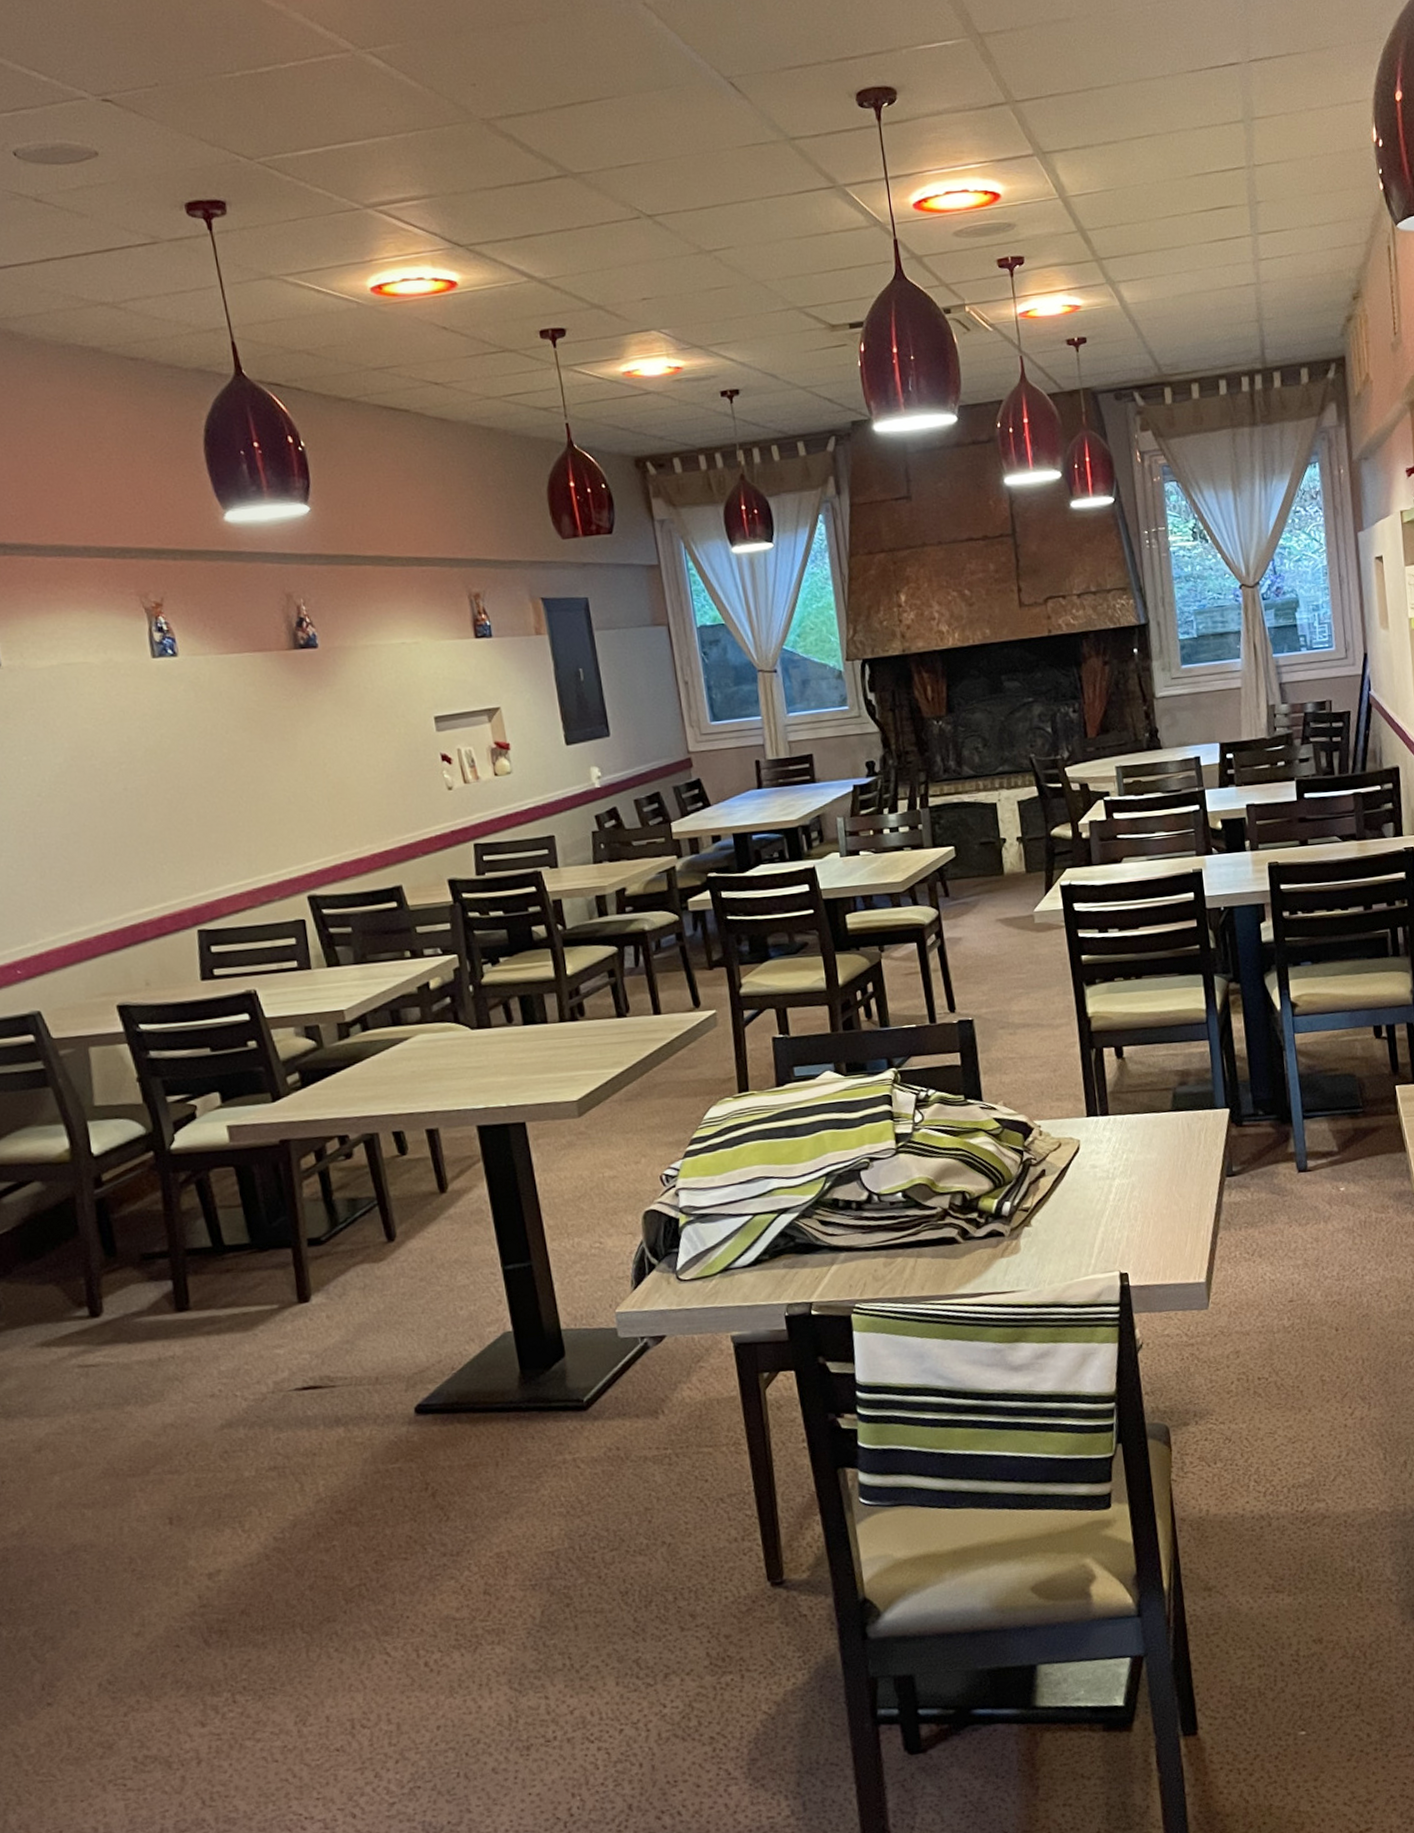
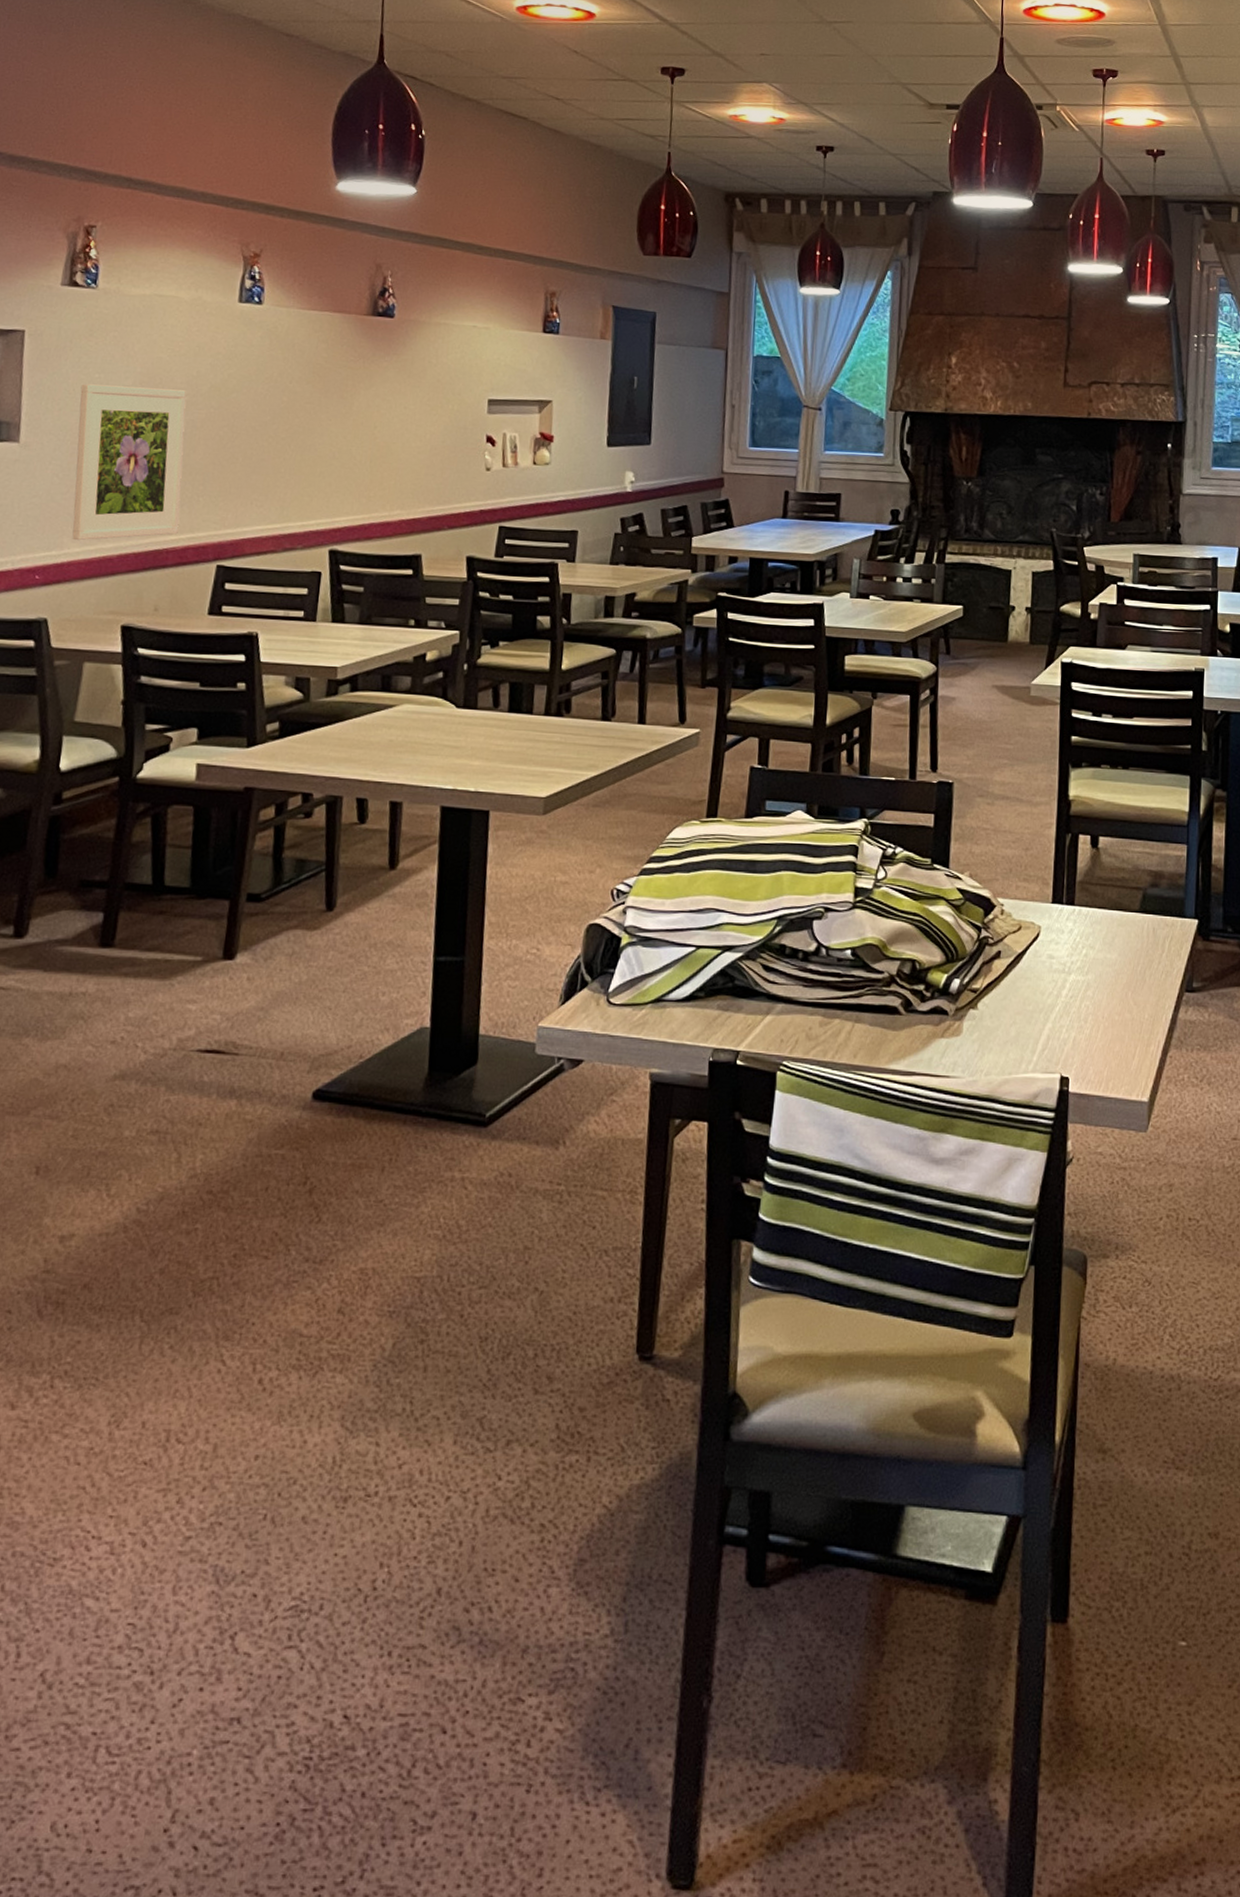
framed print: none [11,759,150,930] -> present [72,384,186,541]

